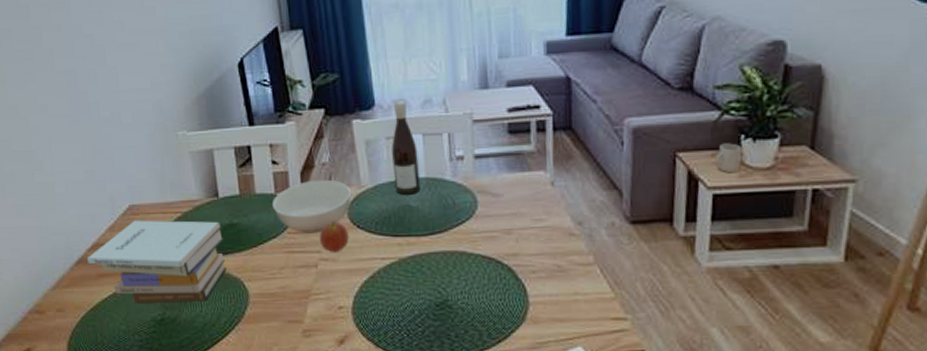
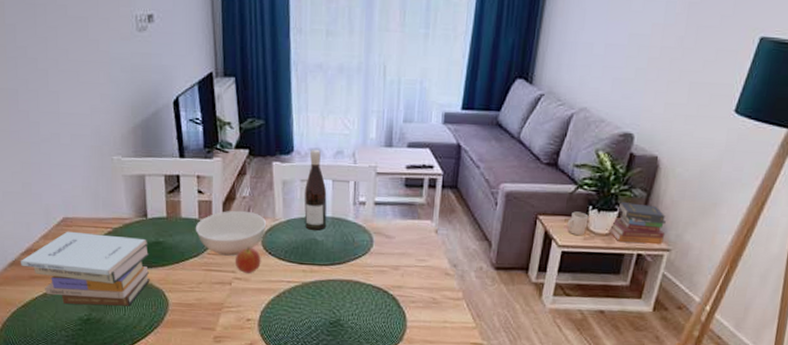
books: none [767,126,847,176] -> present [606,202,666,245]

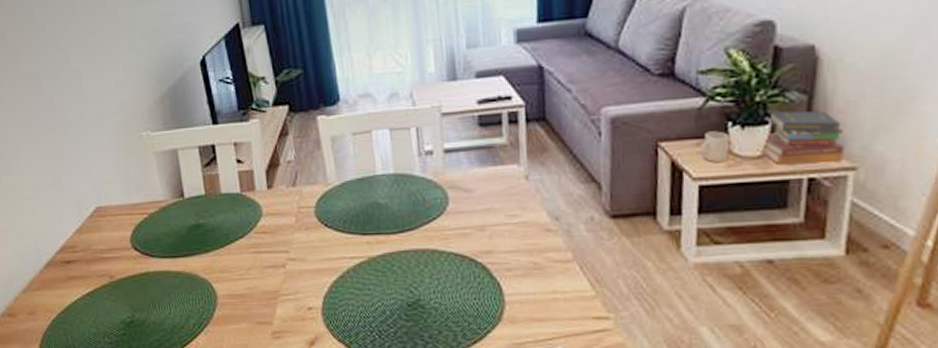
books: present [20,231,150,306] -> none [55,221,194,305]
bowl: present [195,210,267,256] -> none [237,177,319,233]
fruit: present [235,247,261,273] -> none [286,220,317,252]
bottle: present [304,149,327,231] -> none [357,94,390,193]

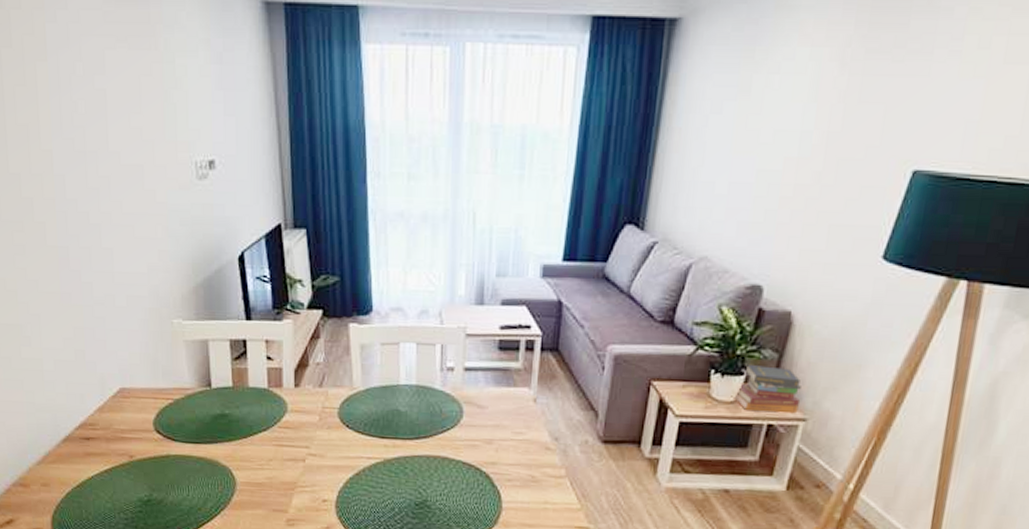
cup: present [700,131,730,163] -> none [685,376,711,404]

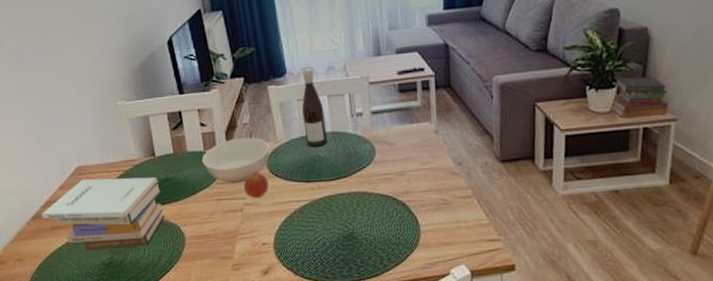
books: none [74,403,215,486] -> present [41,177,165,250]
bowl: none [264,378,344,430] -> present [201,137,270,184]
fruit: none [308,419,338,449] -> present [243,172,269,198]
bottle: none [384,308,411,401] -> present [302,68,328,148]

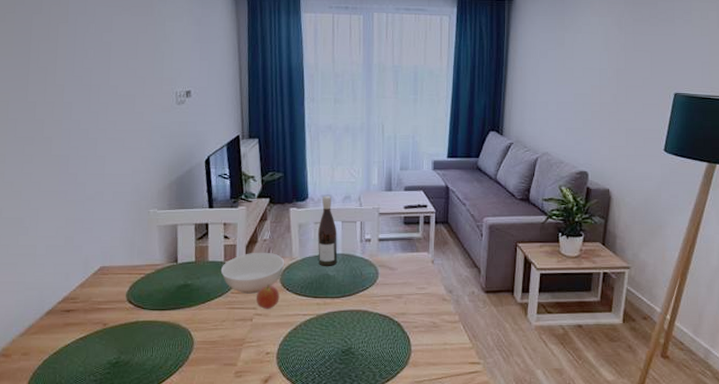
books: present [41,177,165,250] -> none [56,279,178,348]
books: present [607,77,669,118] -> none [575,229,624,264]

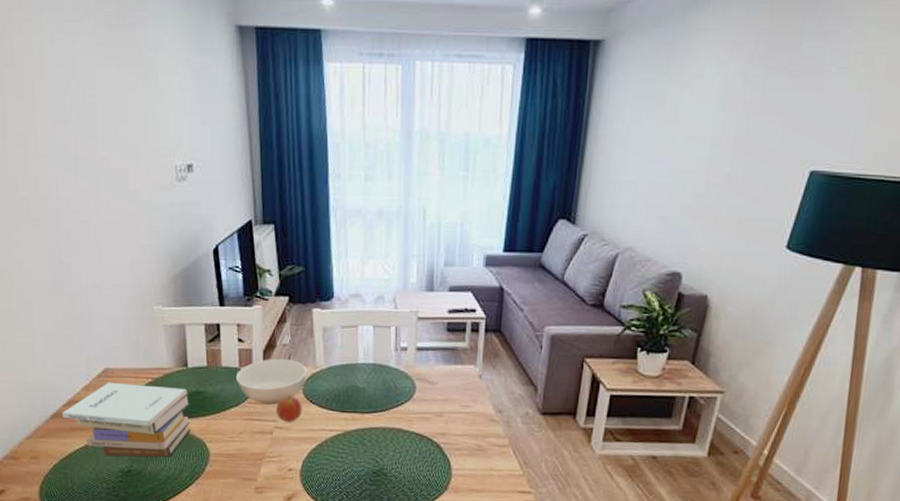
books: none [56,279,178,348] -> present [61,382,191,458]
bottle: present [317,195,338,267] -> none [344,295,369,378]

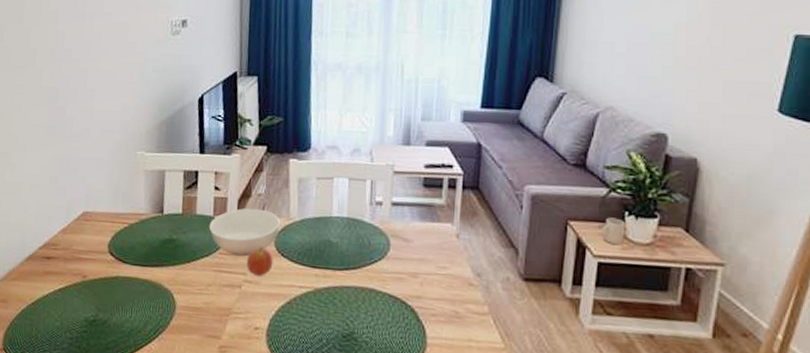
books: present [61,382,191,458] -> none [36,225,162,308]
cup: none [615,353,638,379] -> present [601,217,626,246]

